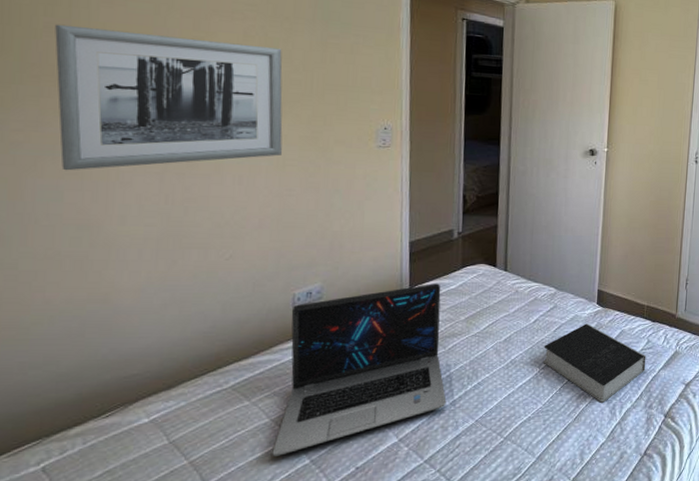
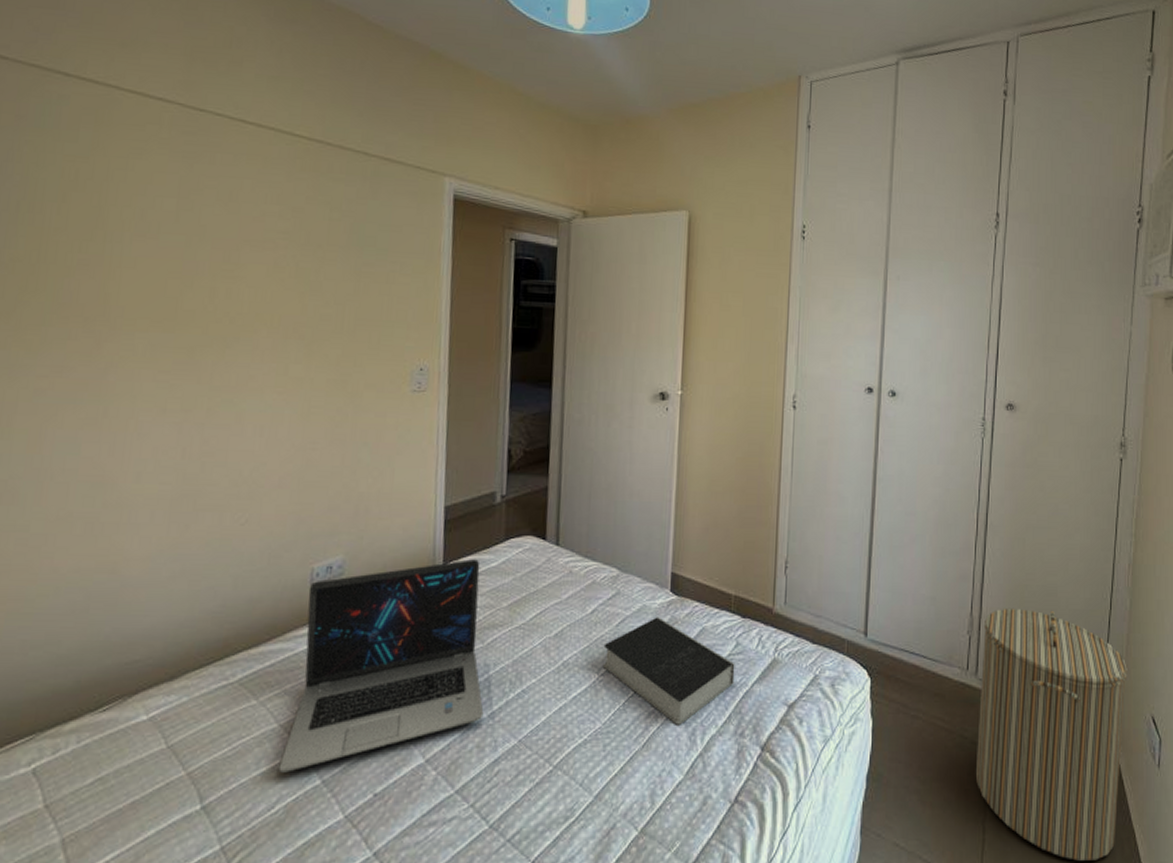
wall art: present [55,24,283,171] -> none [81,260,313,421]

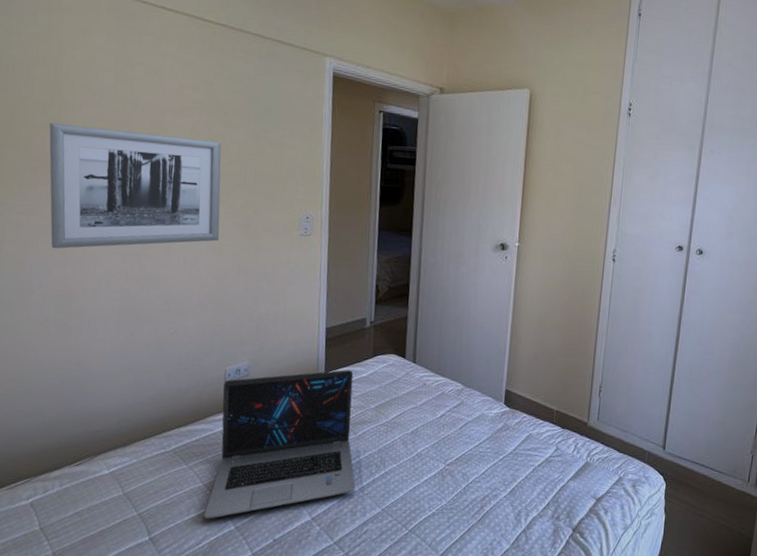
wall art: none [81,260,313,421] -> present [49,122,222,249]
book: present [602,617,735,725] -> none [448,423,555,507]

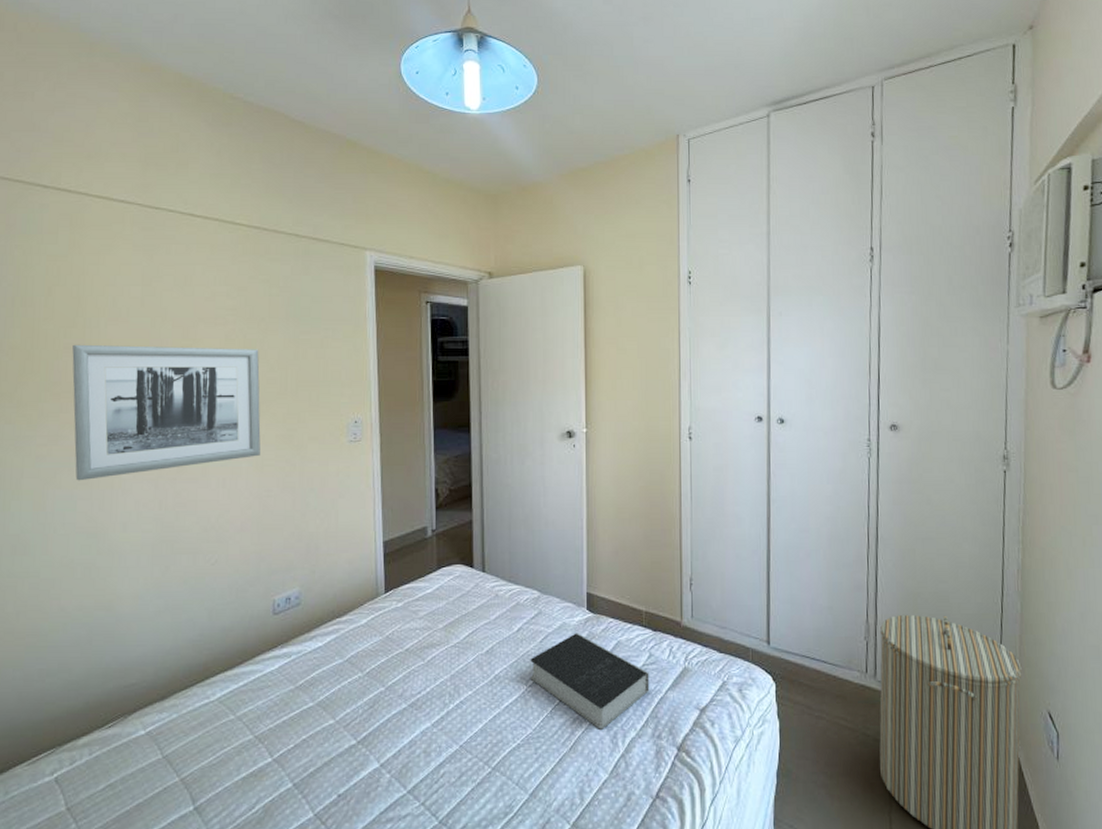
laptop: present [204,370,356,519] -> none [256,587,428,777]
book: none [448,423,555,507] -> present [530,633,650,729]

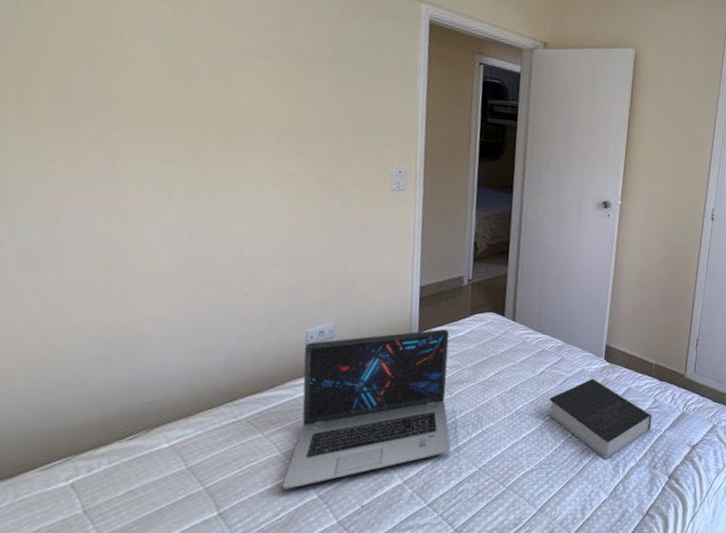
wall art: present [72,344,261,481] -> none [90,57,303,201]
laptop: none [256,587,428,777] -> present [282,329,451,489]

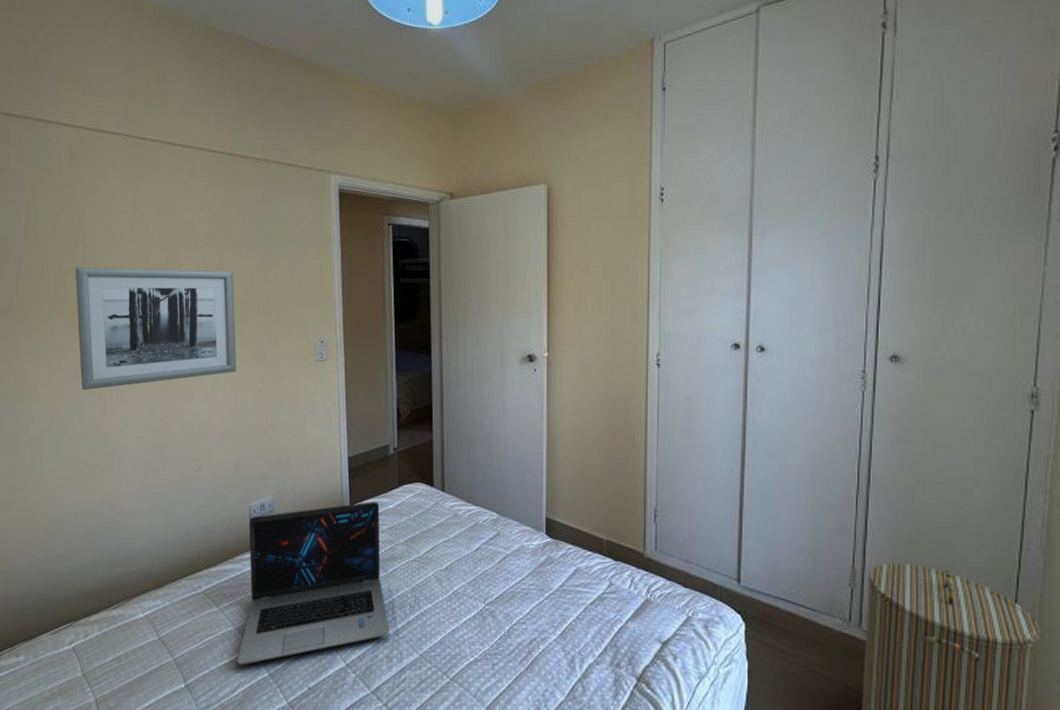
wall art: none [90,57,303,201] -> present [75,267,236,391]
book: present [547,378,653,459] -> none [488,556,609,653]

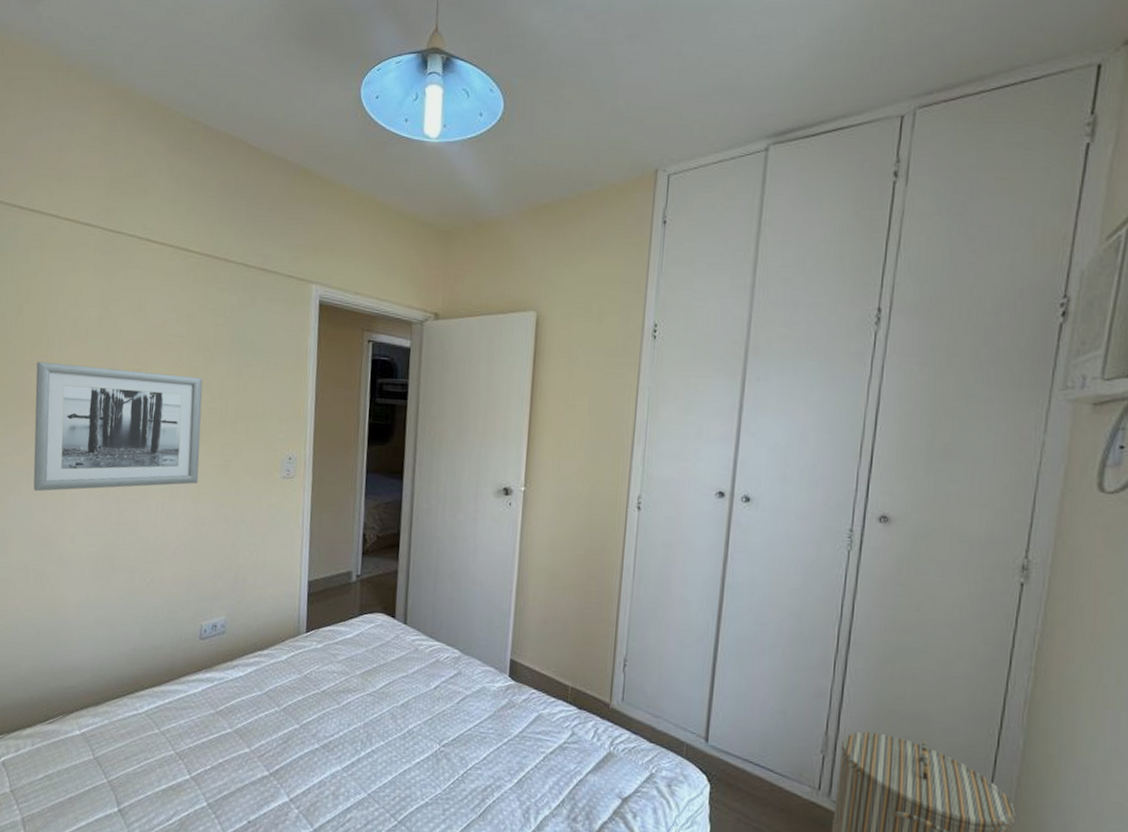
laptop: present [237,502,390,665] -> none [175,629,339,793]

